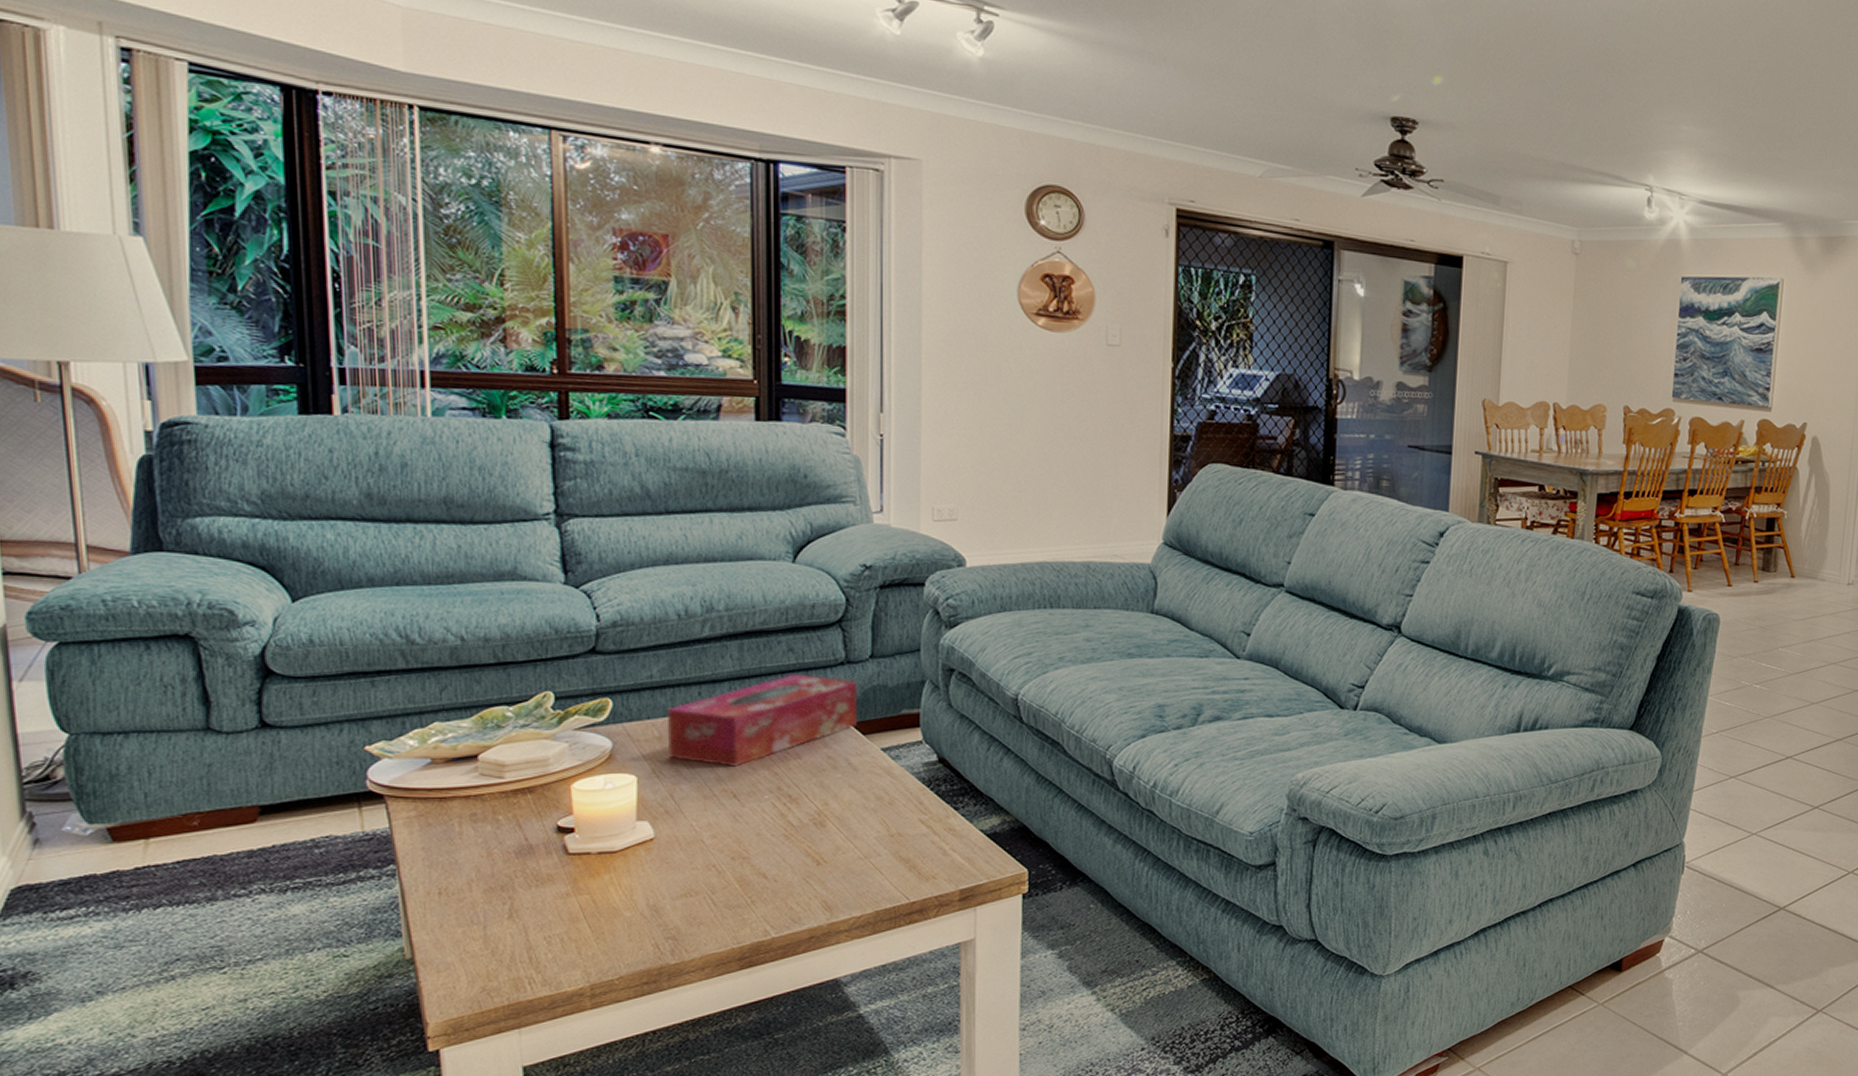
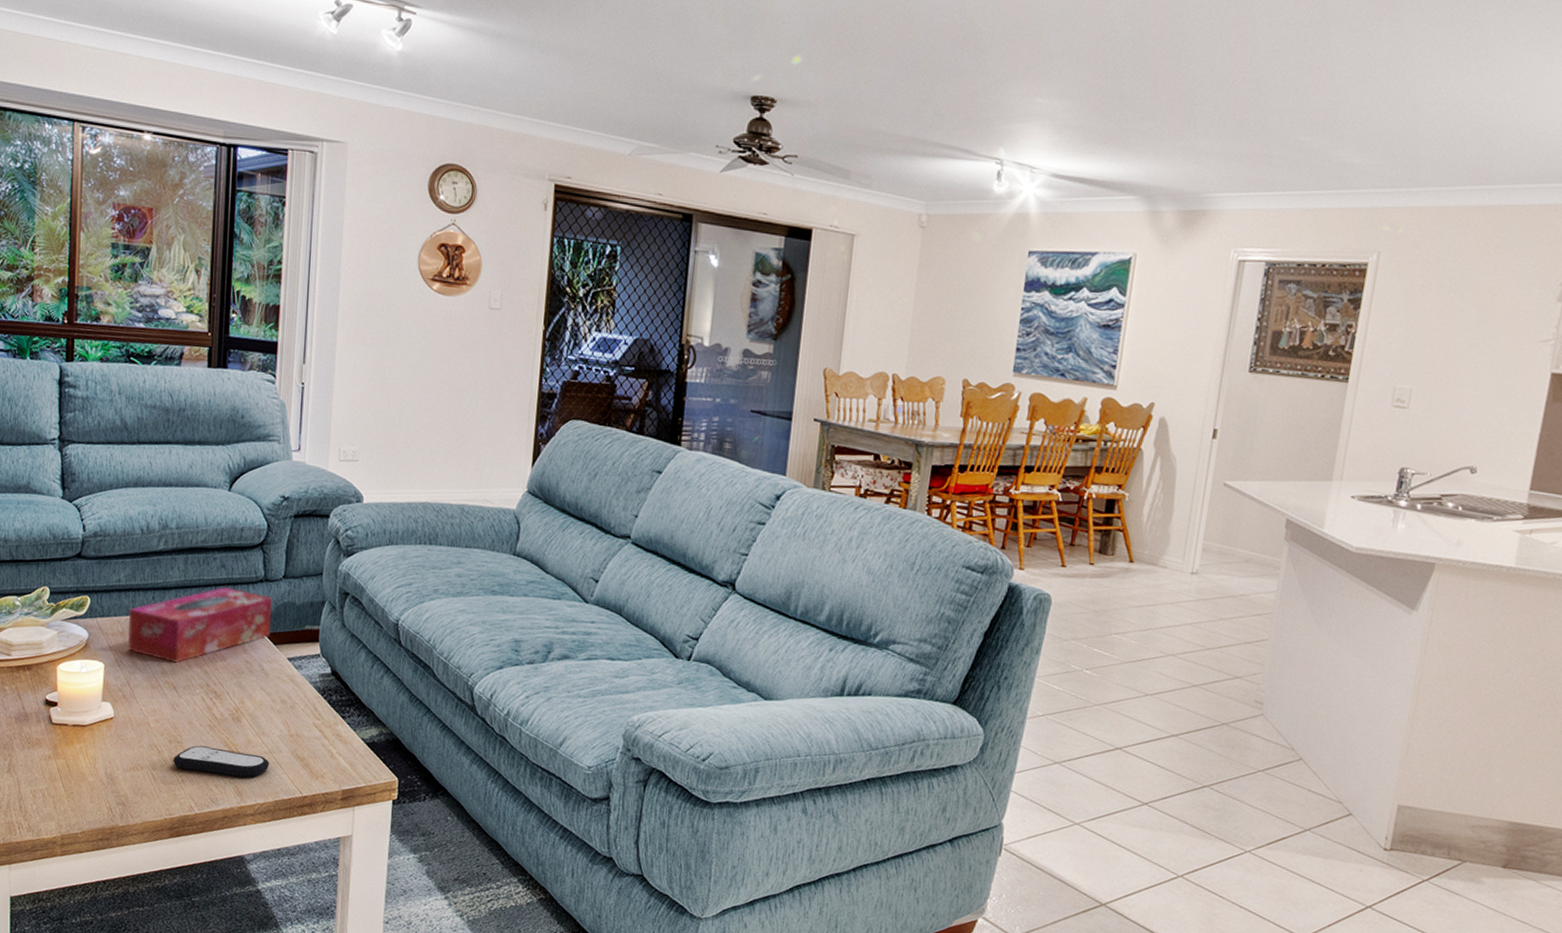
remote control: none [739,859,866,890] -> present [173,745,270,778]

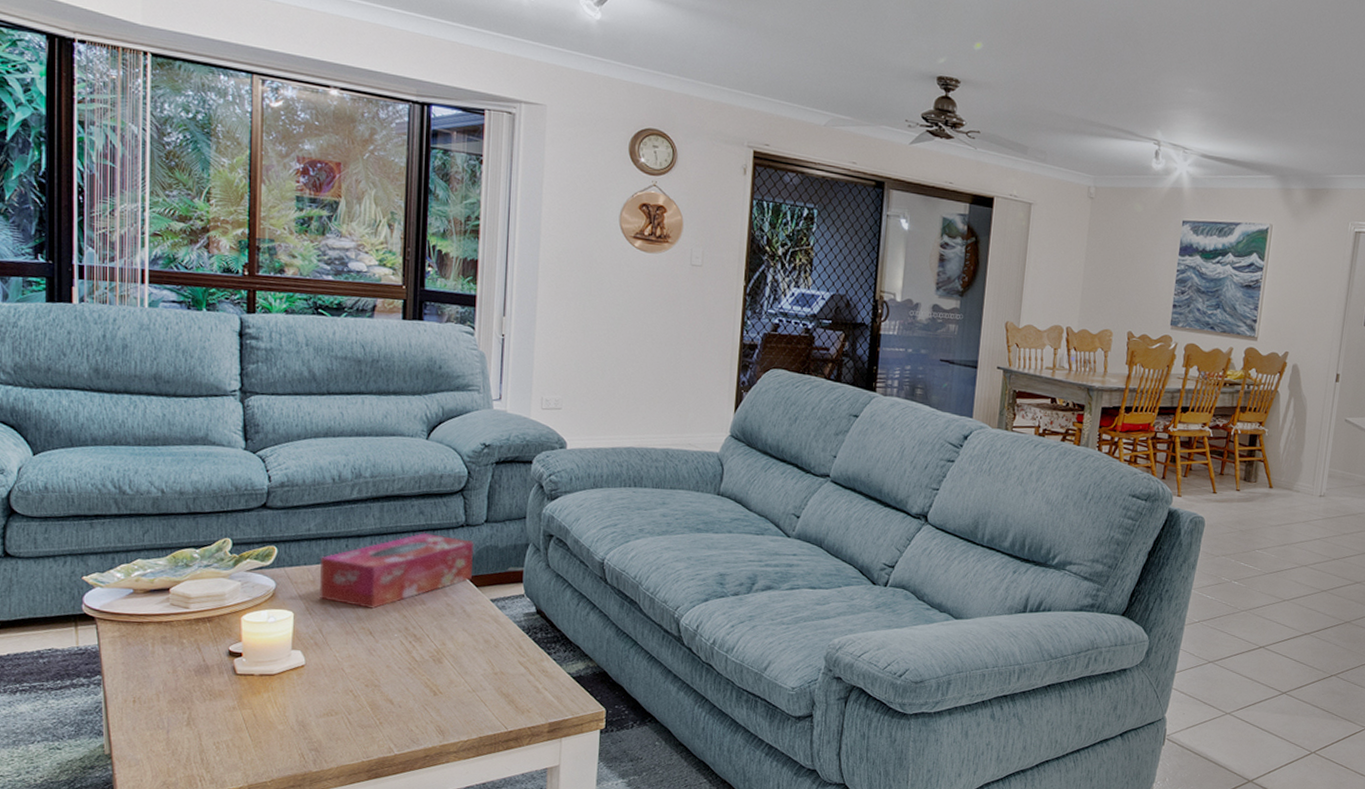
remote control: present [173,745,270,778] -> none [370,688,474,717]

